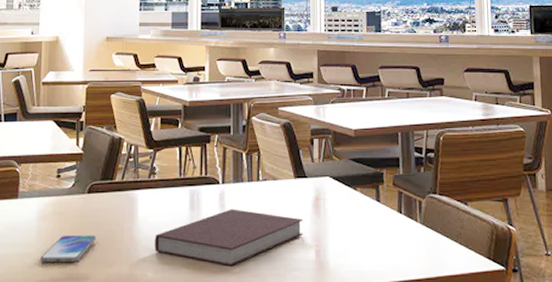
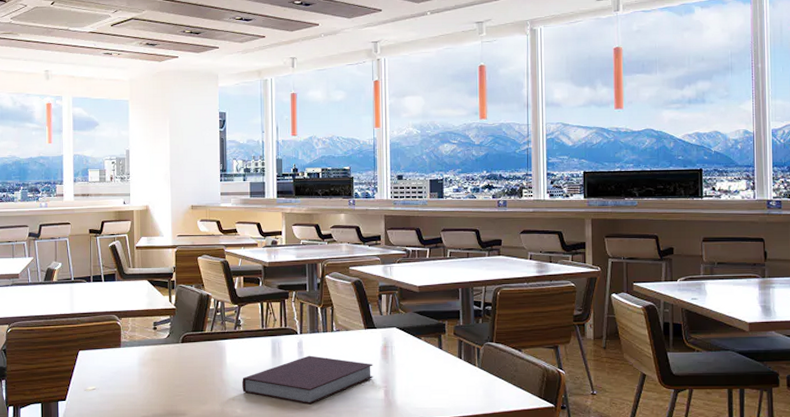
smartphone: present [40,235,96,262] -> none [143,378,191,401]

